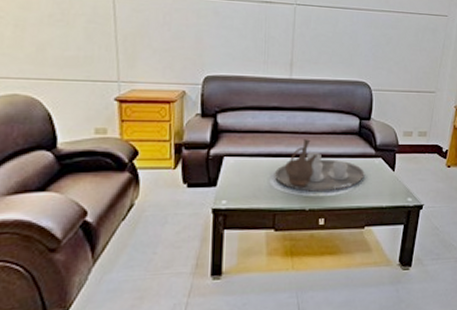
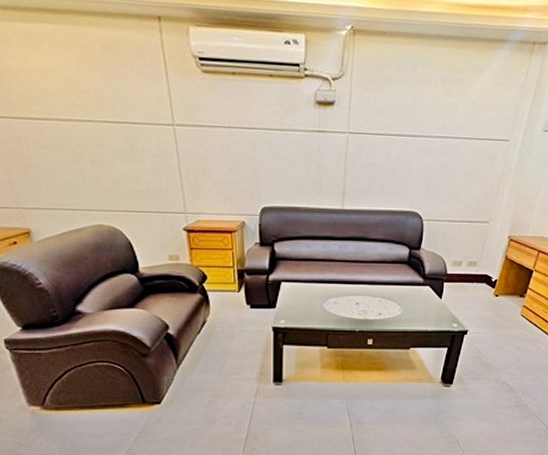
tea set: present [274,139,365,192] -> none [327,267,412,315]

